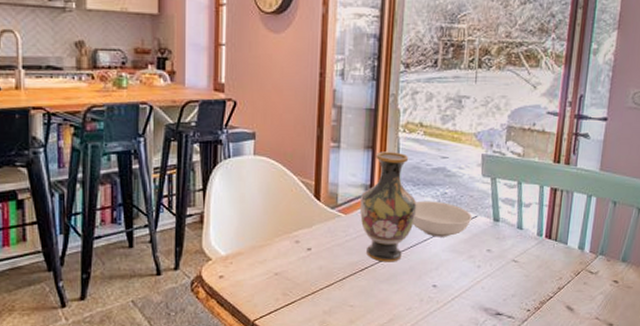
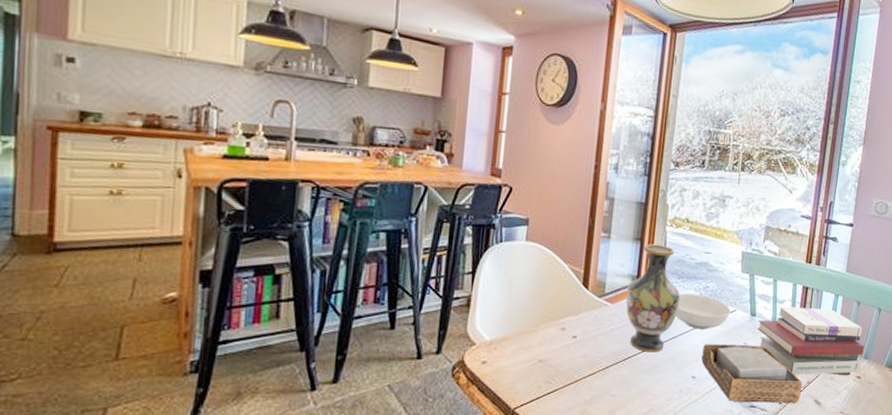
napkin holder: none [442,252,553,310] -> present [701,344,802,403]
books: none [501,210,622,281] -> present [757,306,864,376]

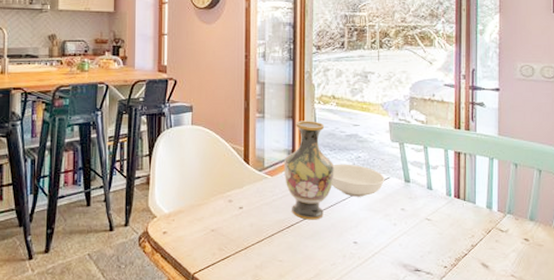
napkin holder: present [701,344,802,403] -> none [361,210,467,267]
books: present [757,306,864,376] -> none [413,172,528,239]

